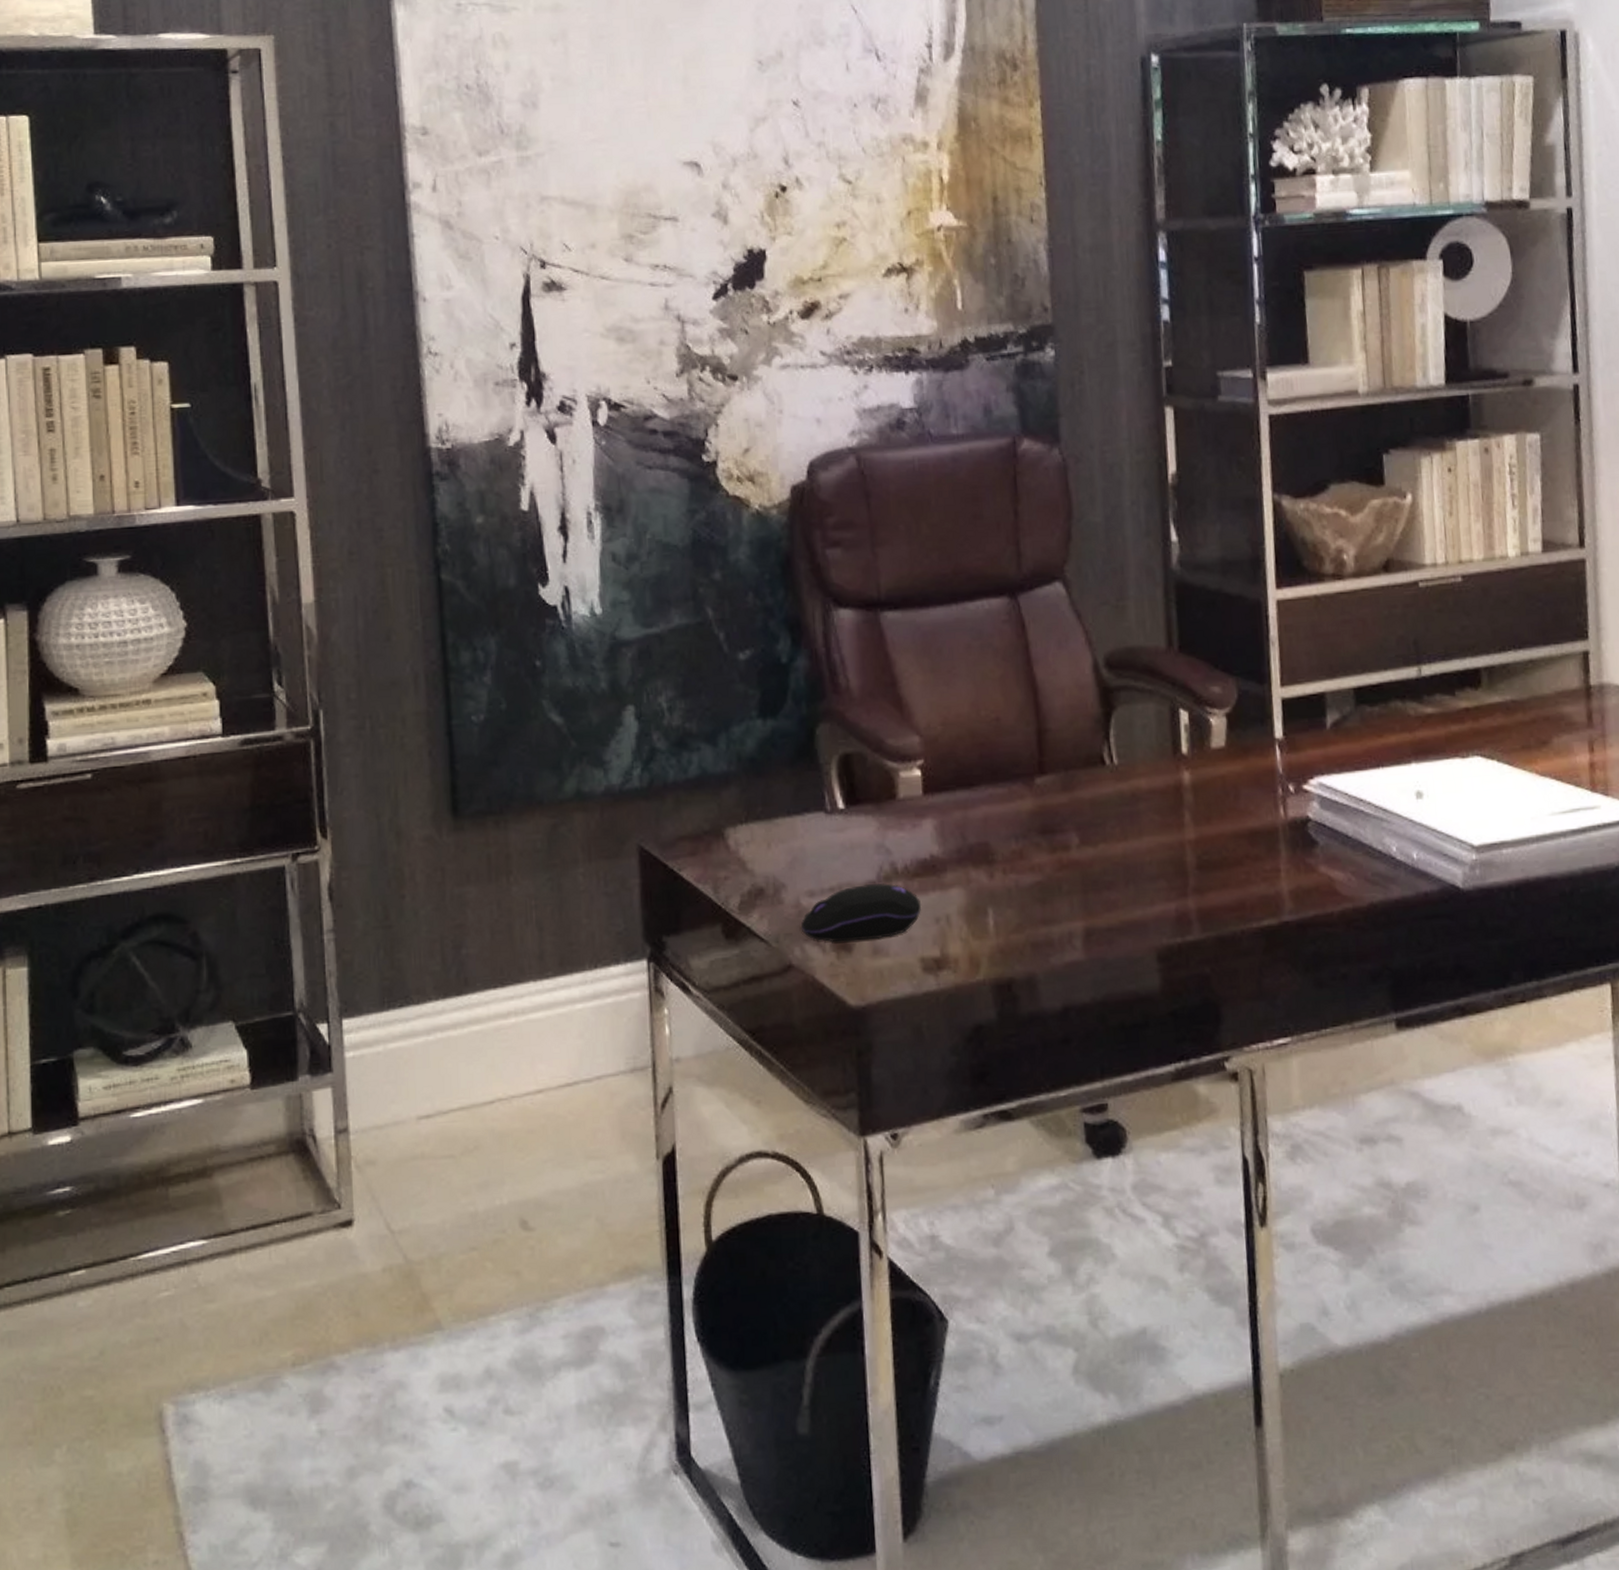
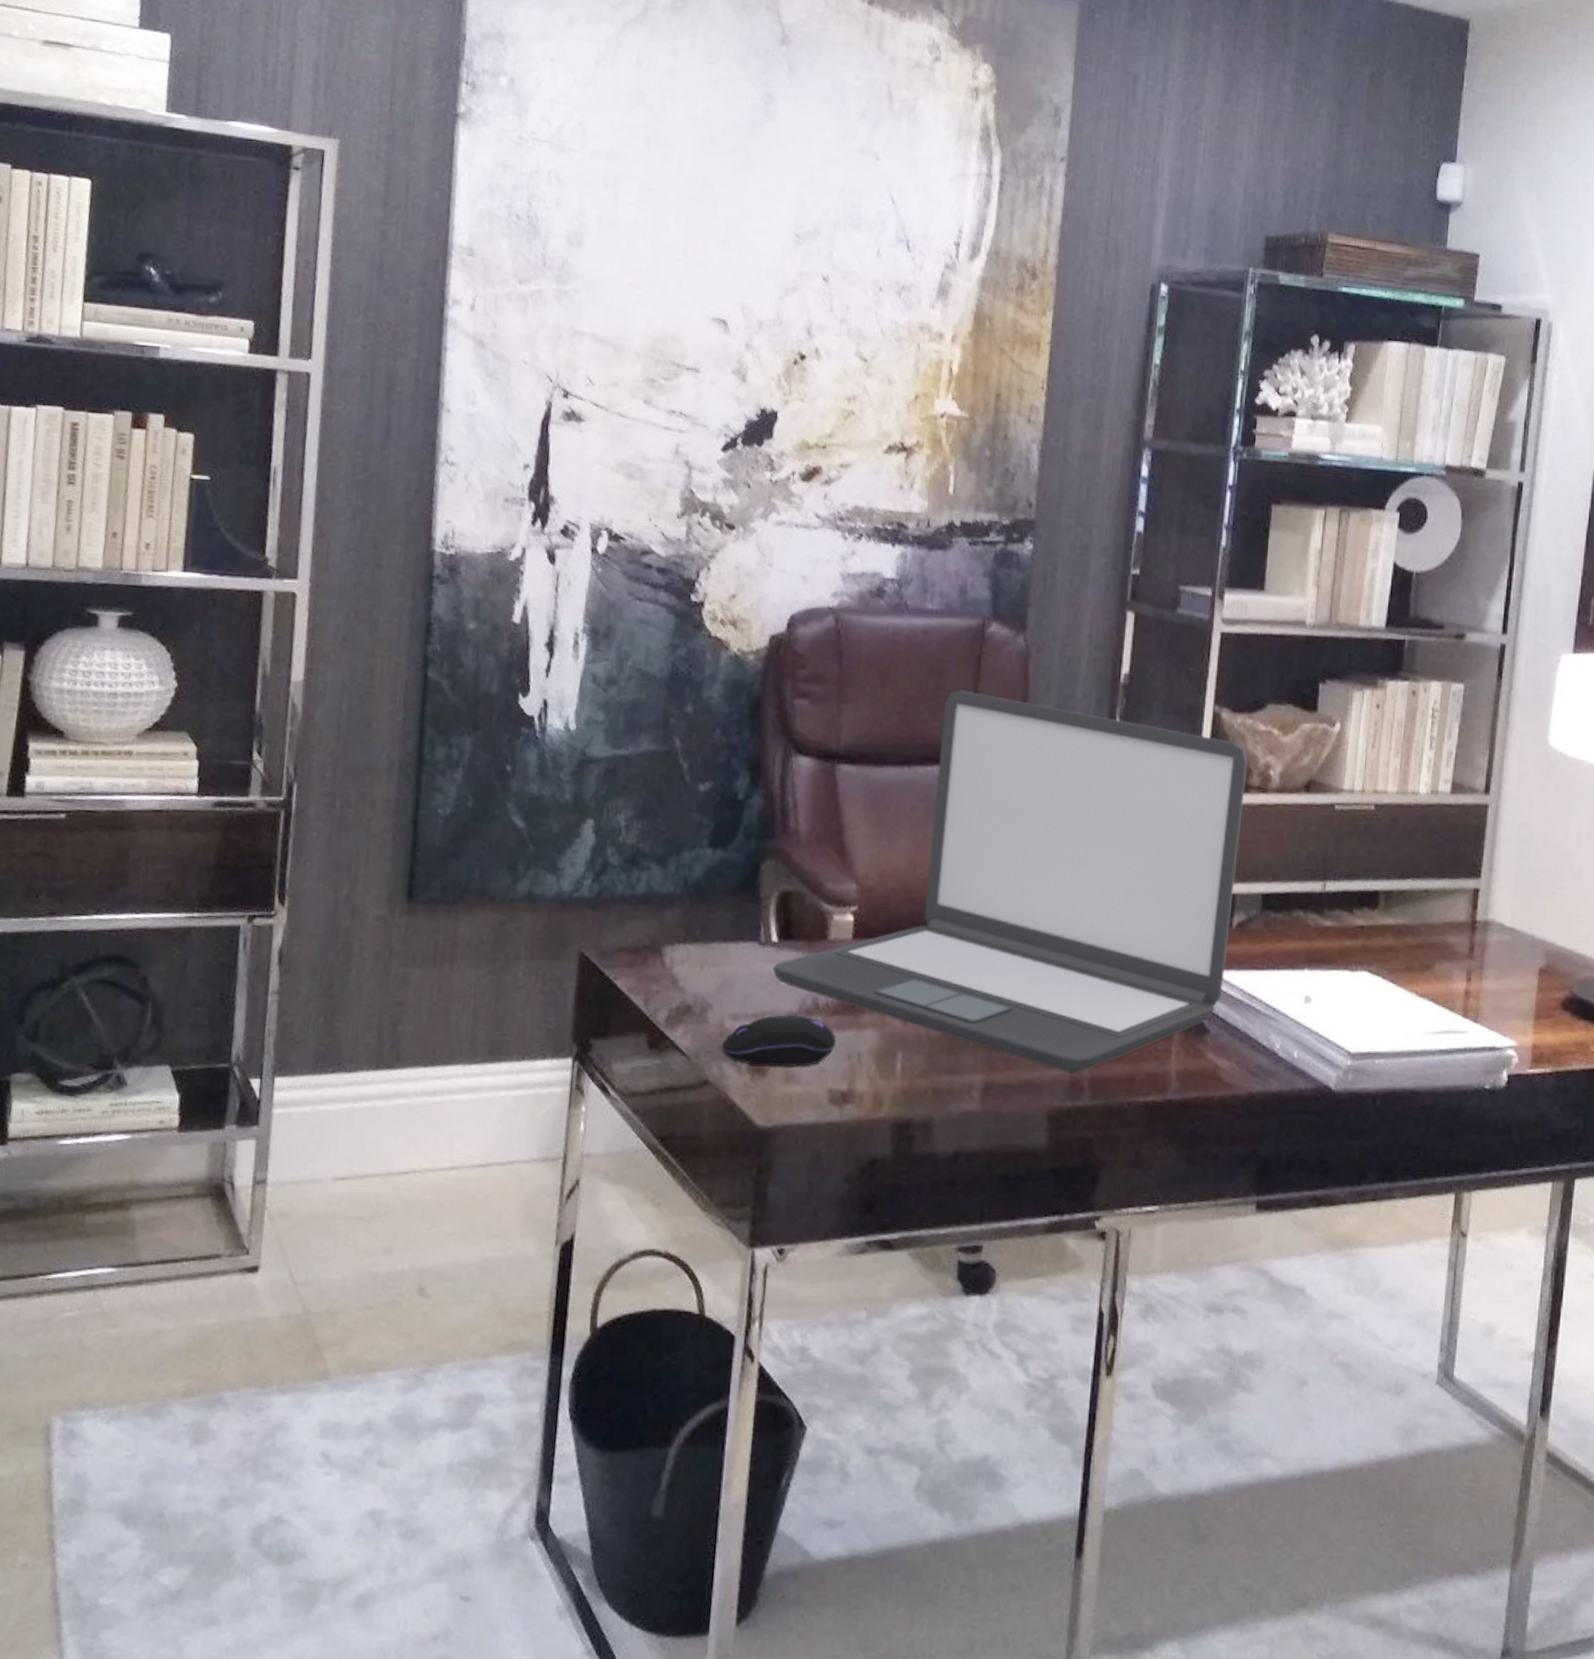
laptop: none [843,515,1326,908] -> present [773,690,1248,1073]

